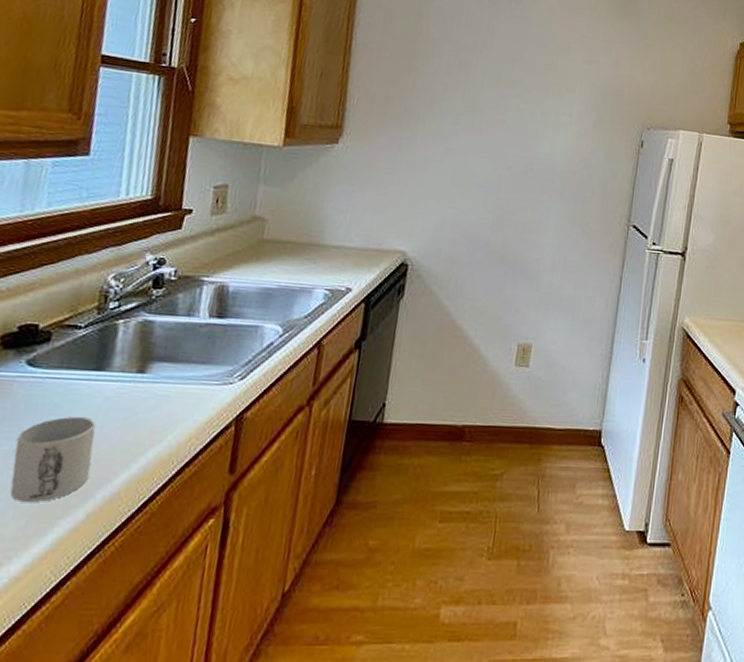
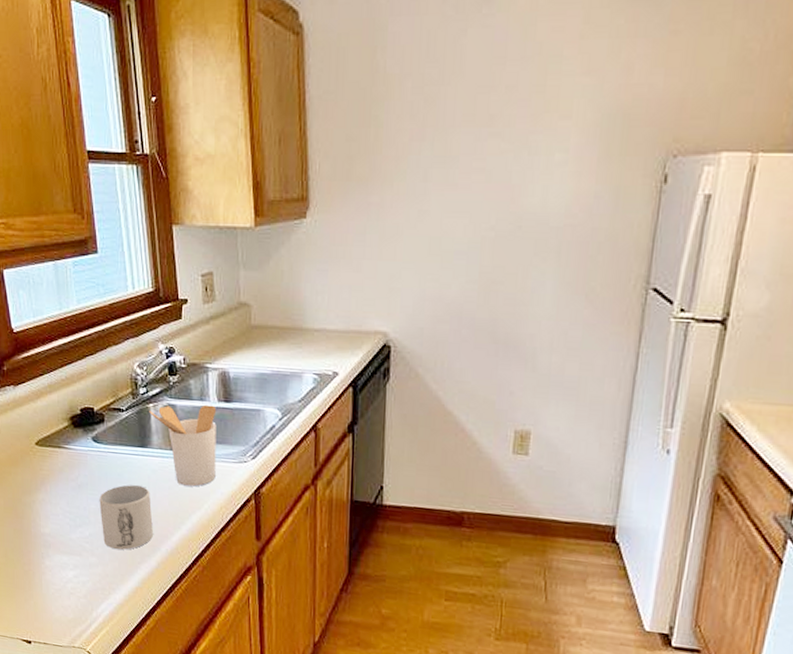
utensil holder: none [116,320,206,415] -> present [149,404,217,487]

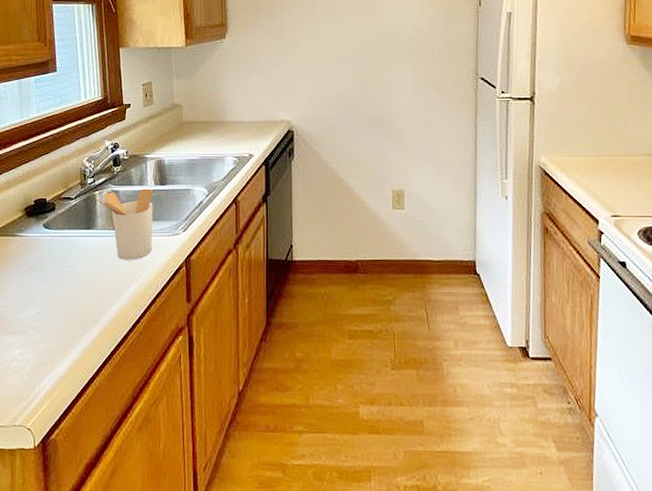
mug: present [99,485,154,550] -> none [47,264,96,325]

